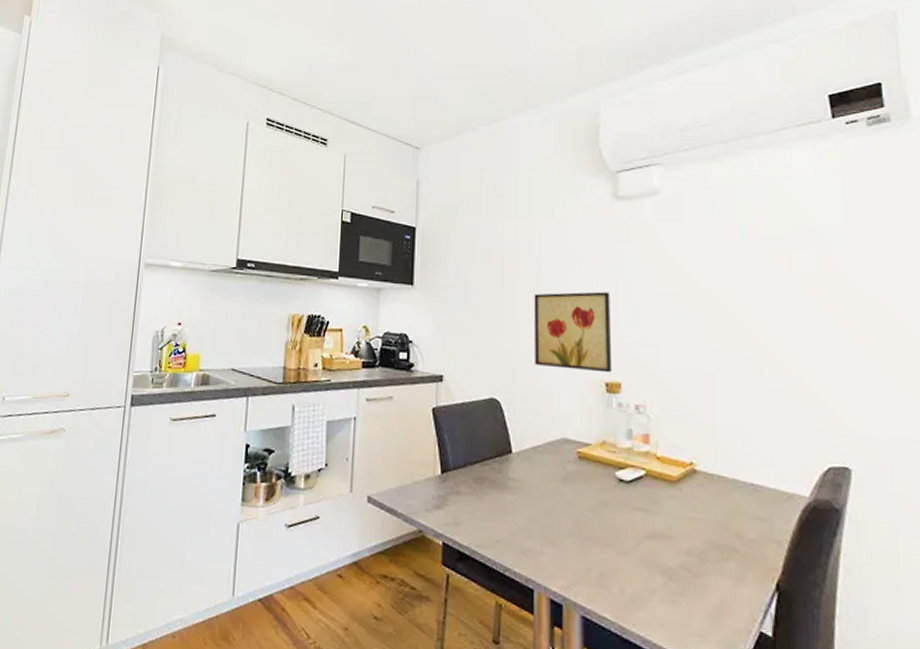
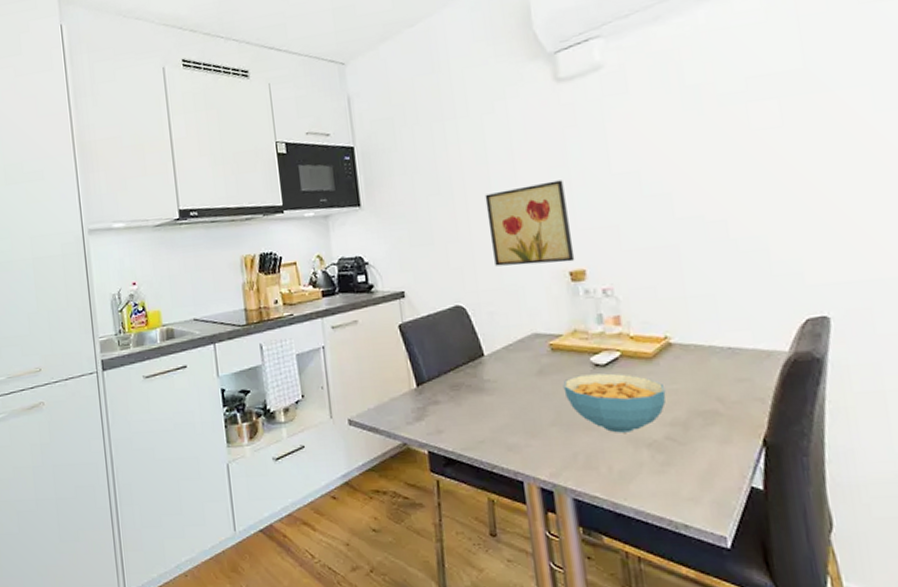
cereal bowl: none [586,488,686,555] -> present [563,373,666,433]

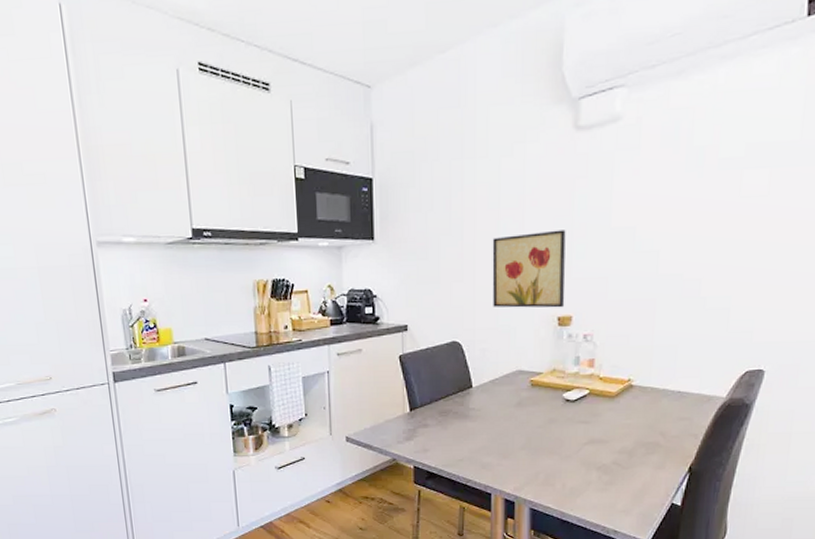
cereal bowl: present [563,373,666,433] -> none [536,408,620,457]

